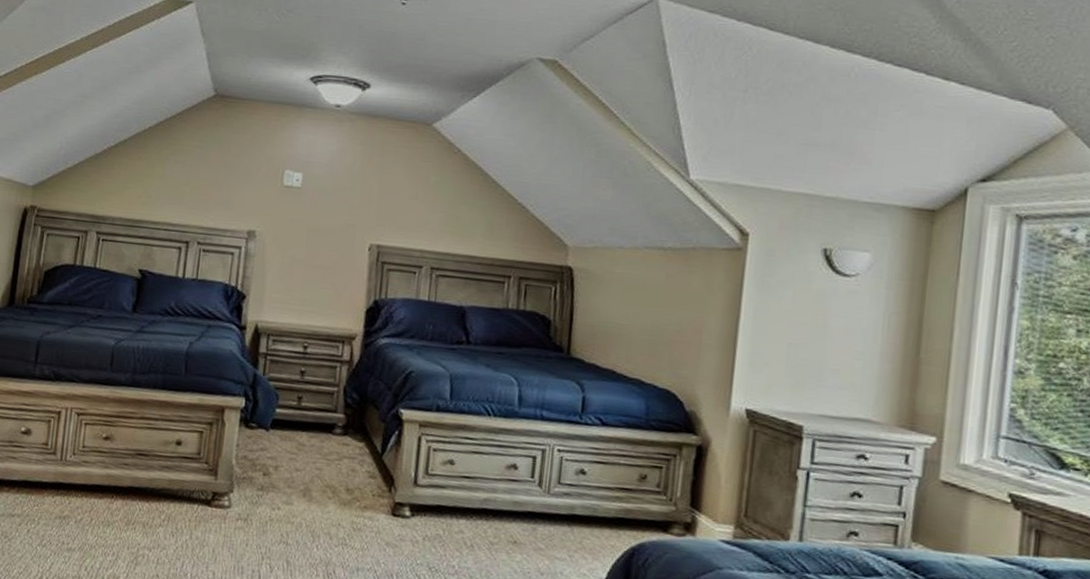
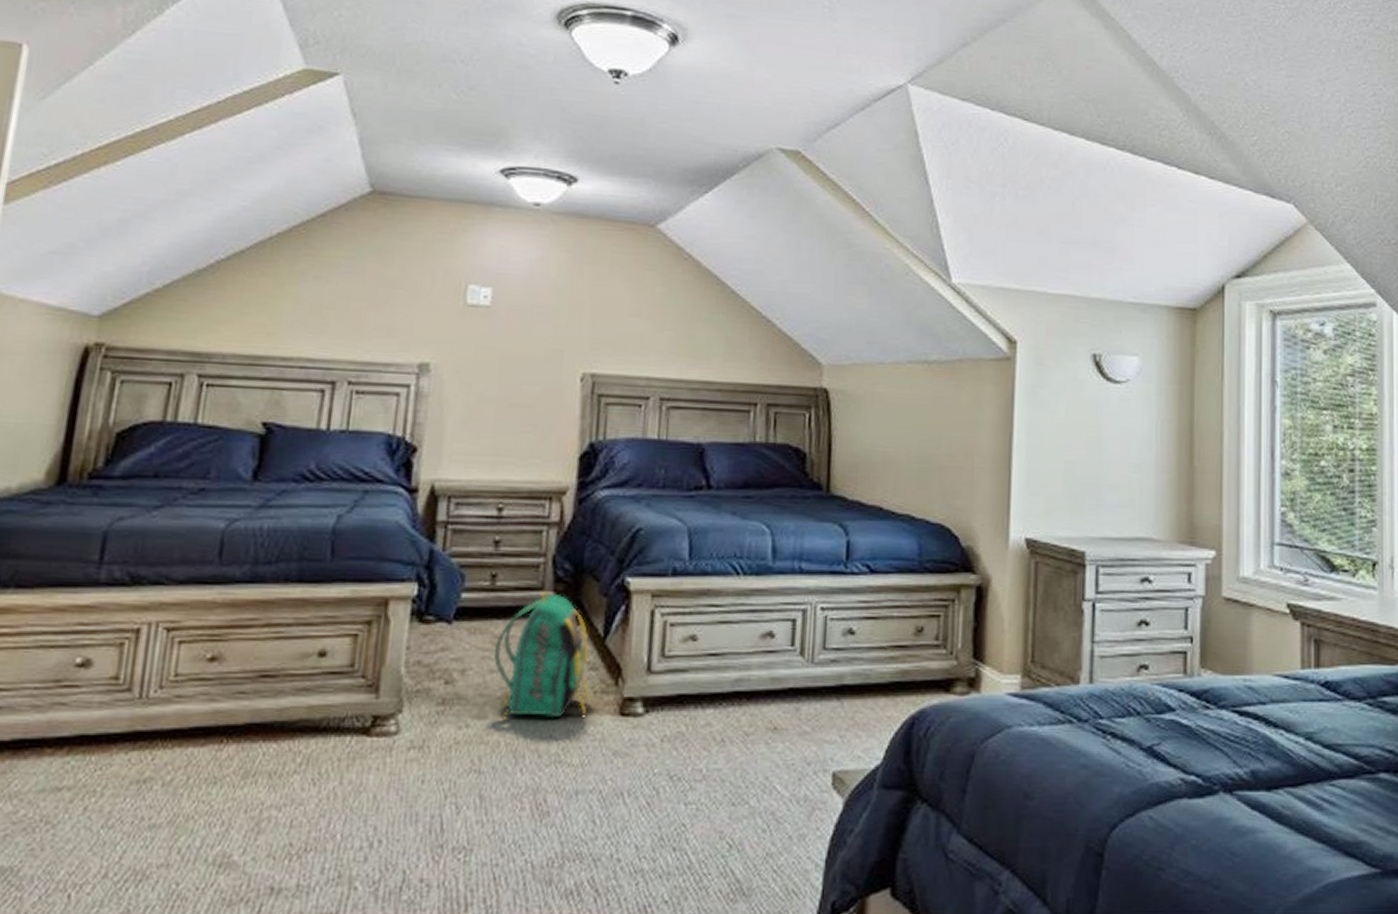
backpack: none [298,413,371,512] -> present [493,591,592,721]

